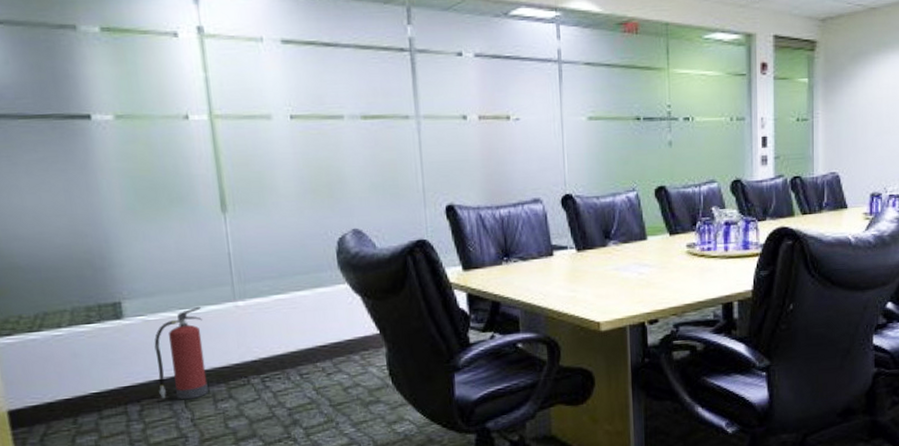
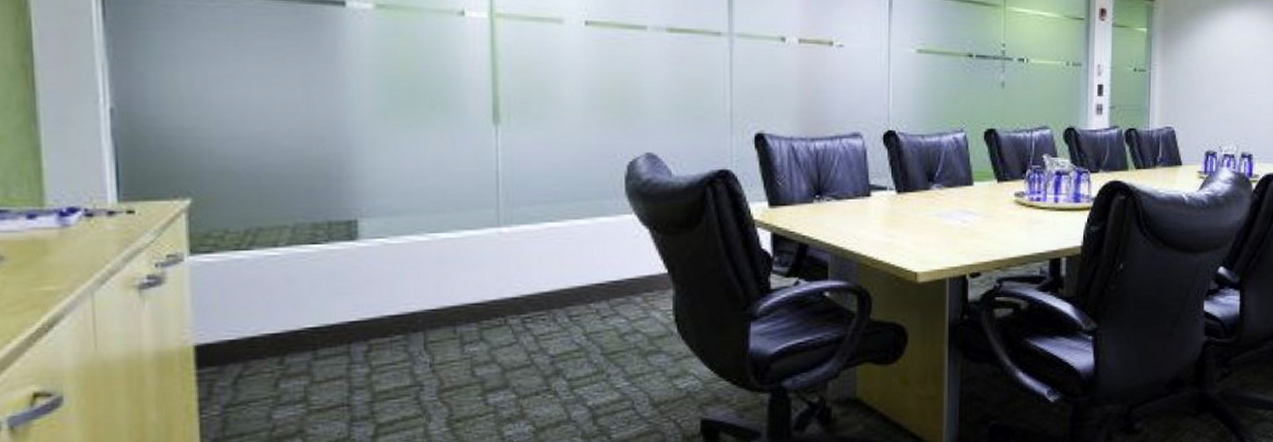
fire extinguisher: present [154,306,209,400] -> none [393,230,456,341]

